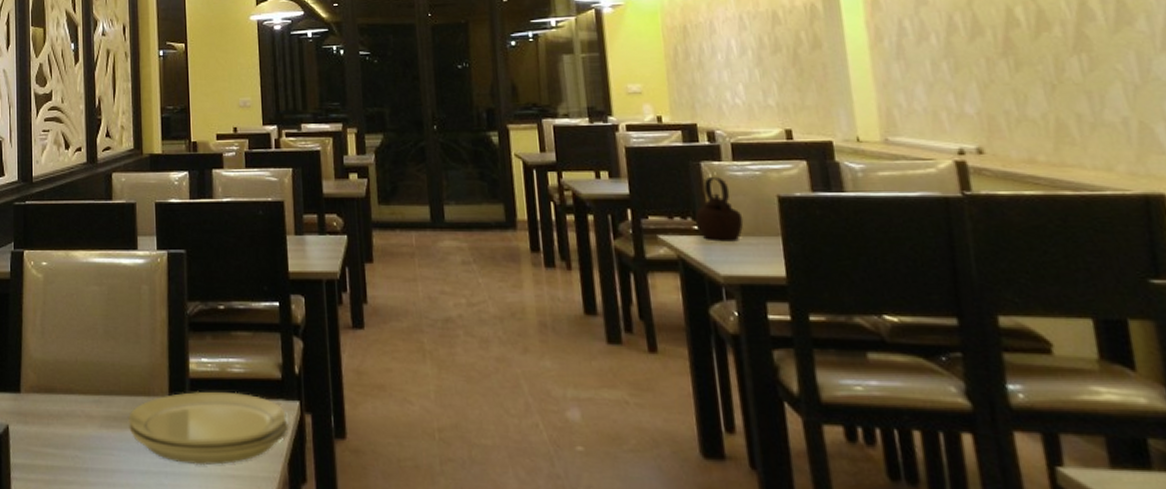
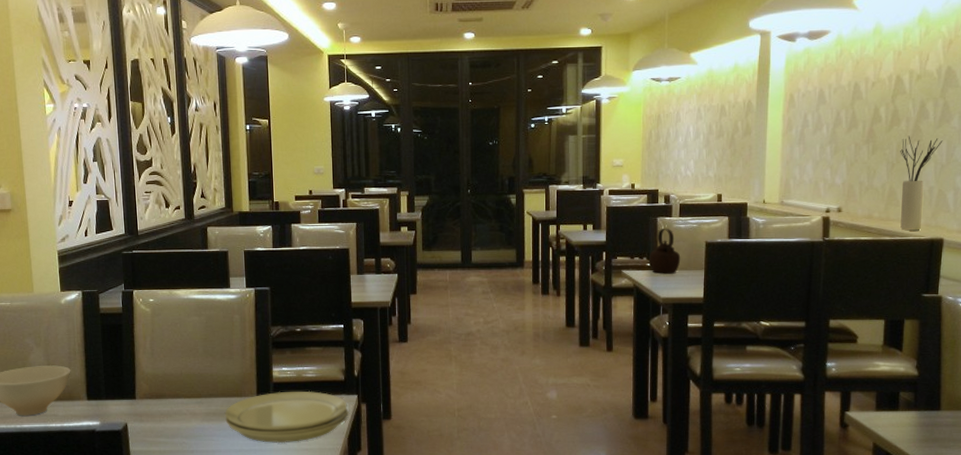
vase: none [1059,44,1128,182] -> present [900,135,943,231]

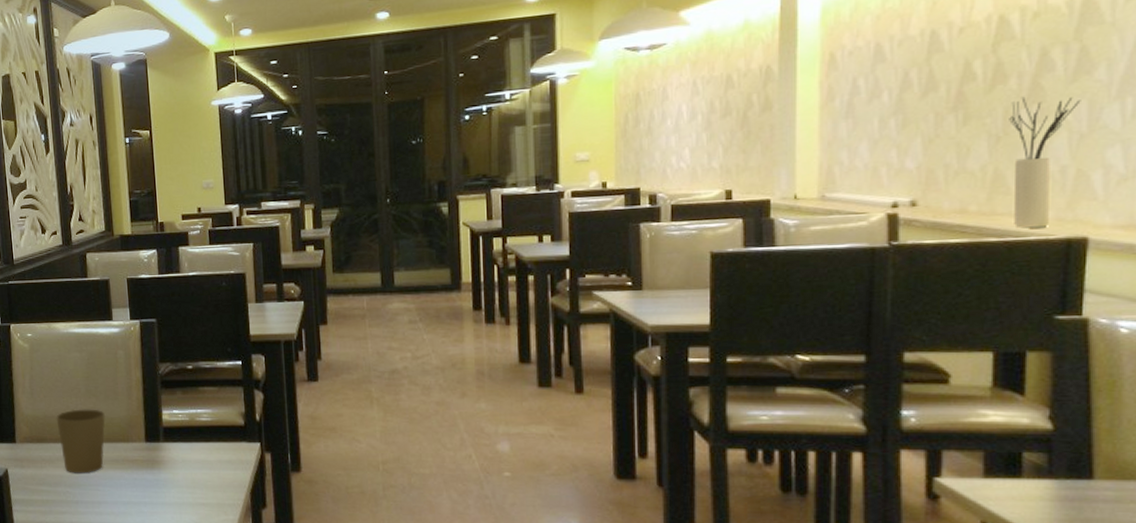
dixie cup: none [175,367,221,426] -> present [56,409,105,473]
plate: present [225,390,349,444] -> none [111,436,251,496]
teapot: present [649,229,681,274] -> none [631,237,675,296]

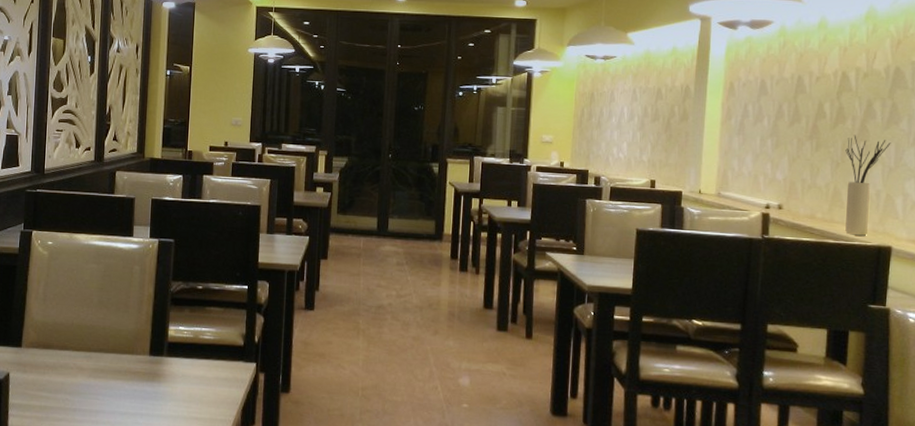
dixie cup: present [56,409,105,473] -> none [65,318,114,382]

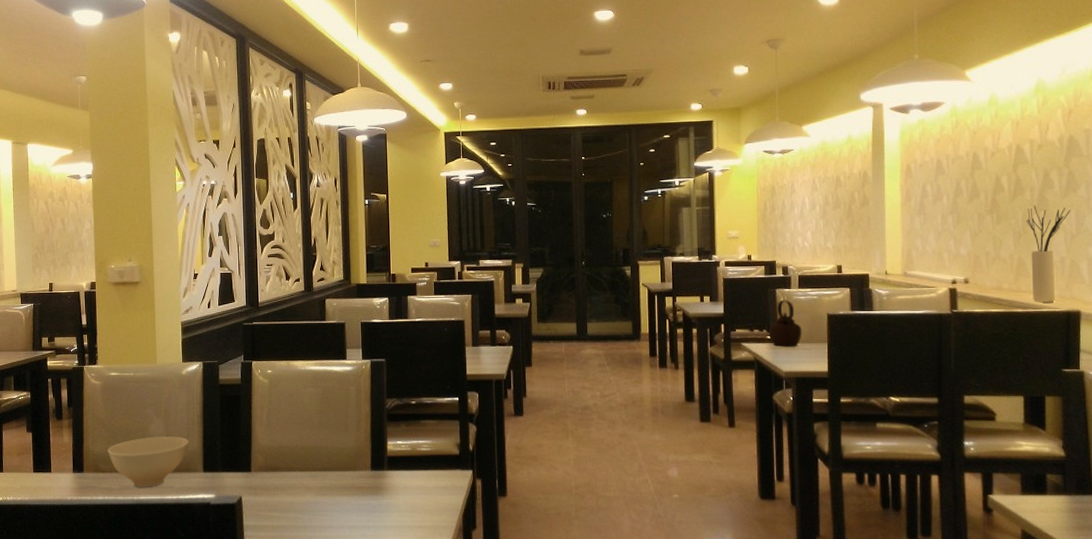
teapot: none [576,212,610,261] -> present [769,300,802,347]

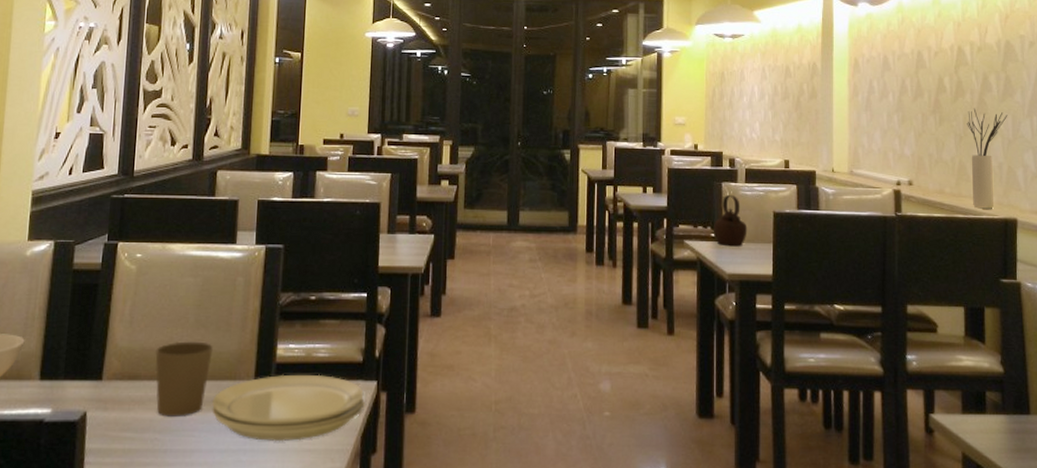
dixie cup: none [290,440,336,500] -> present [155,341,213,417]
plate: none [339,465,464,520] -> present [212,374,365,442]

